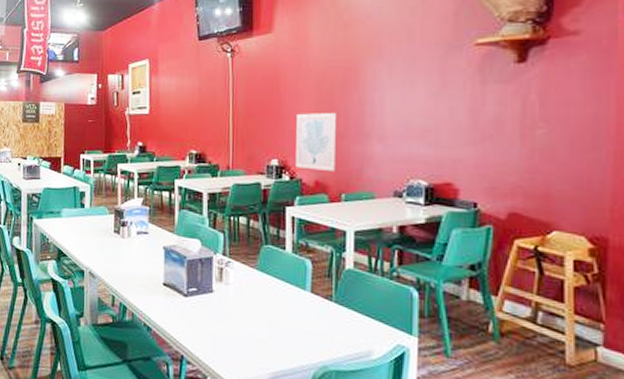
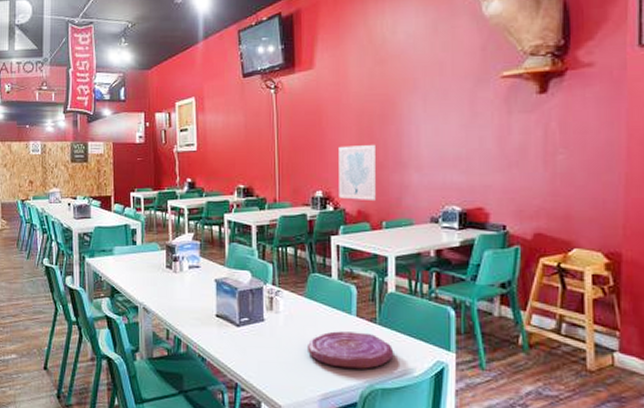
plate: none [257,307,351,349] -> present [306,331,394,369]

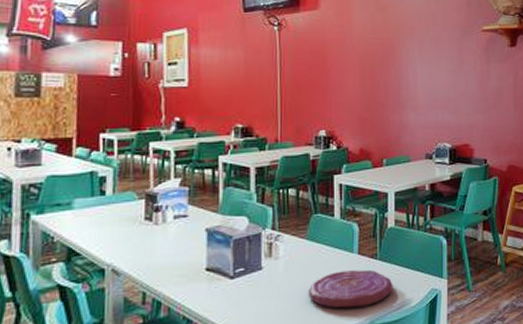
wall art: present [339,145,377,200] -> none [342,86,378,139]

